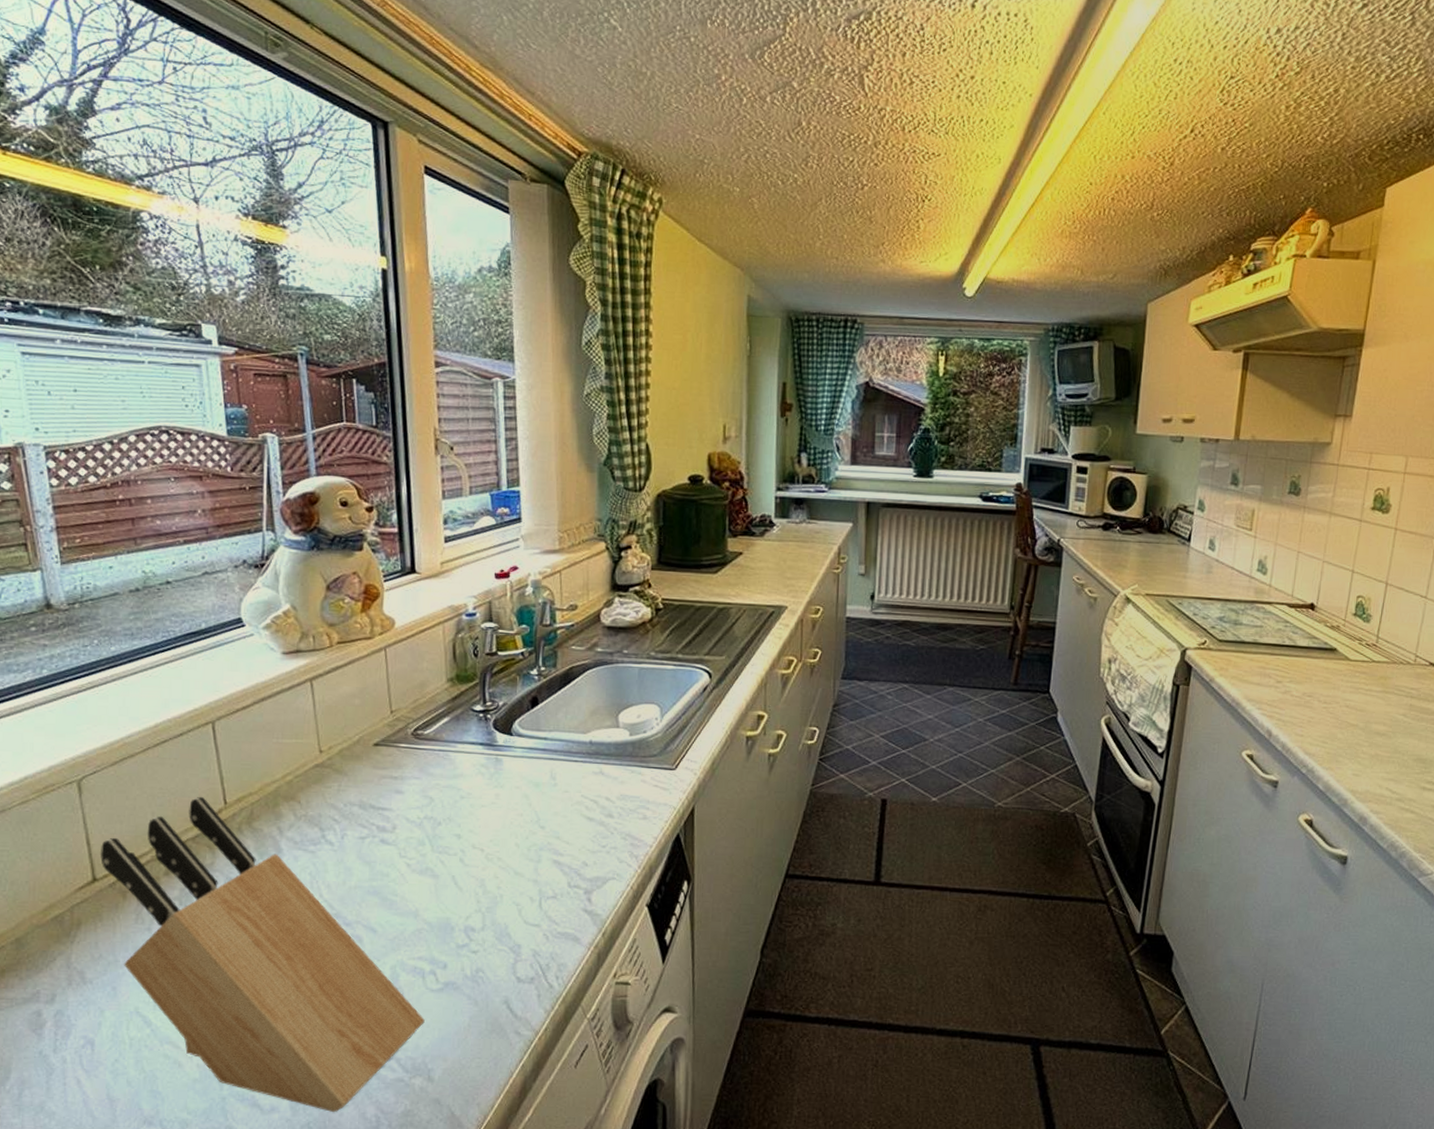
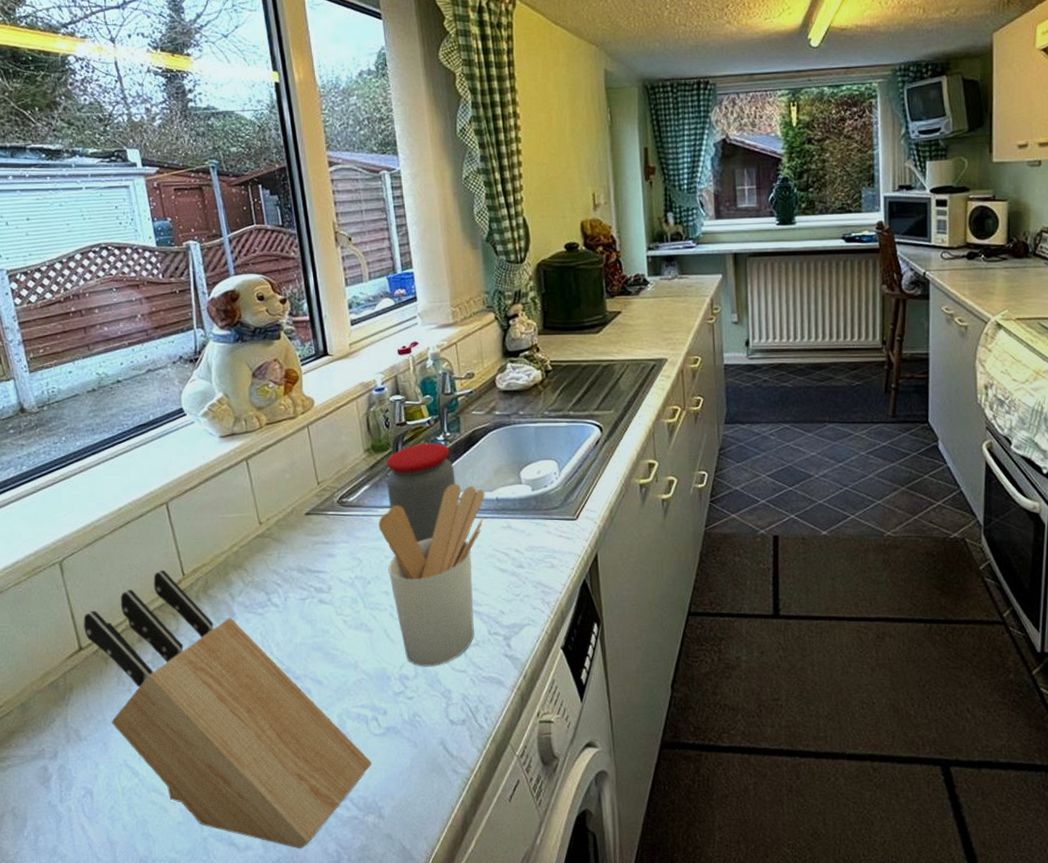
utensil holder: none [456,722,578,919] -> present [378,483,485,667]
jar: none [469,677,547,784] -> present [386,443,456,543]

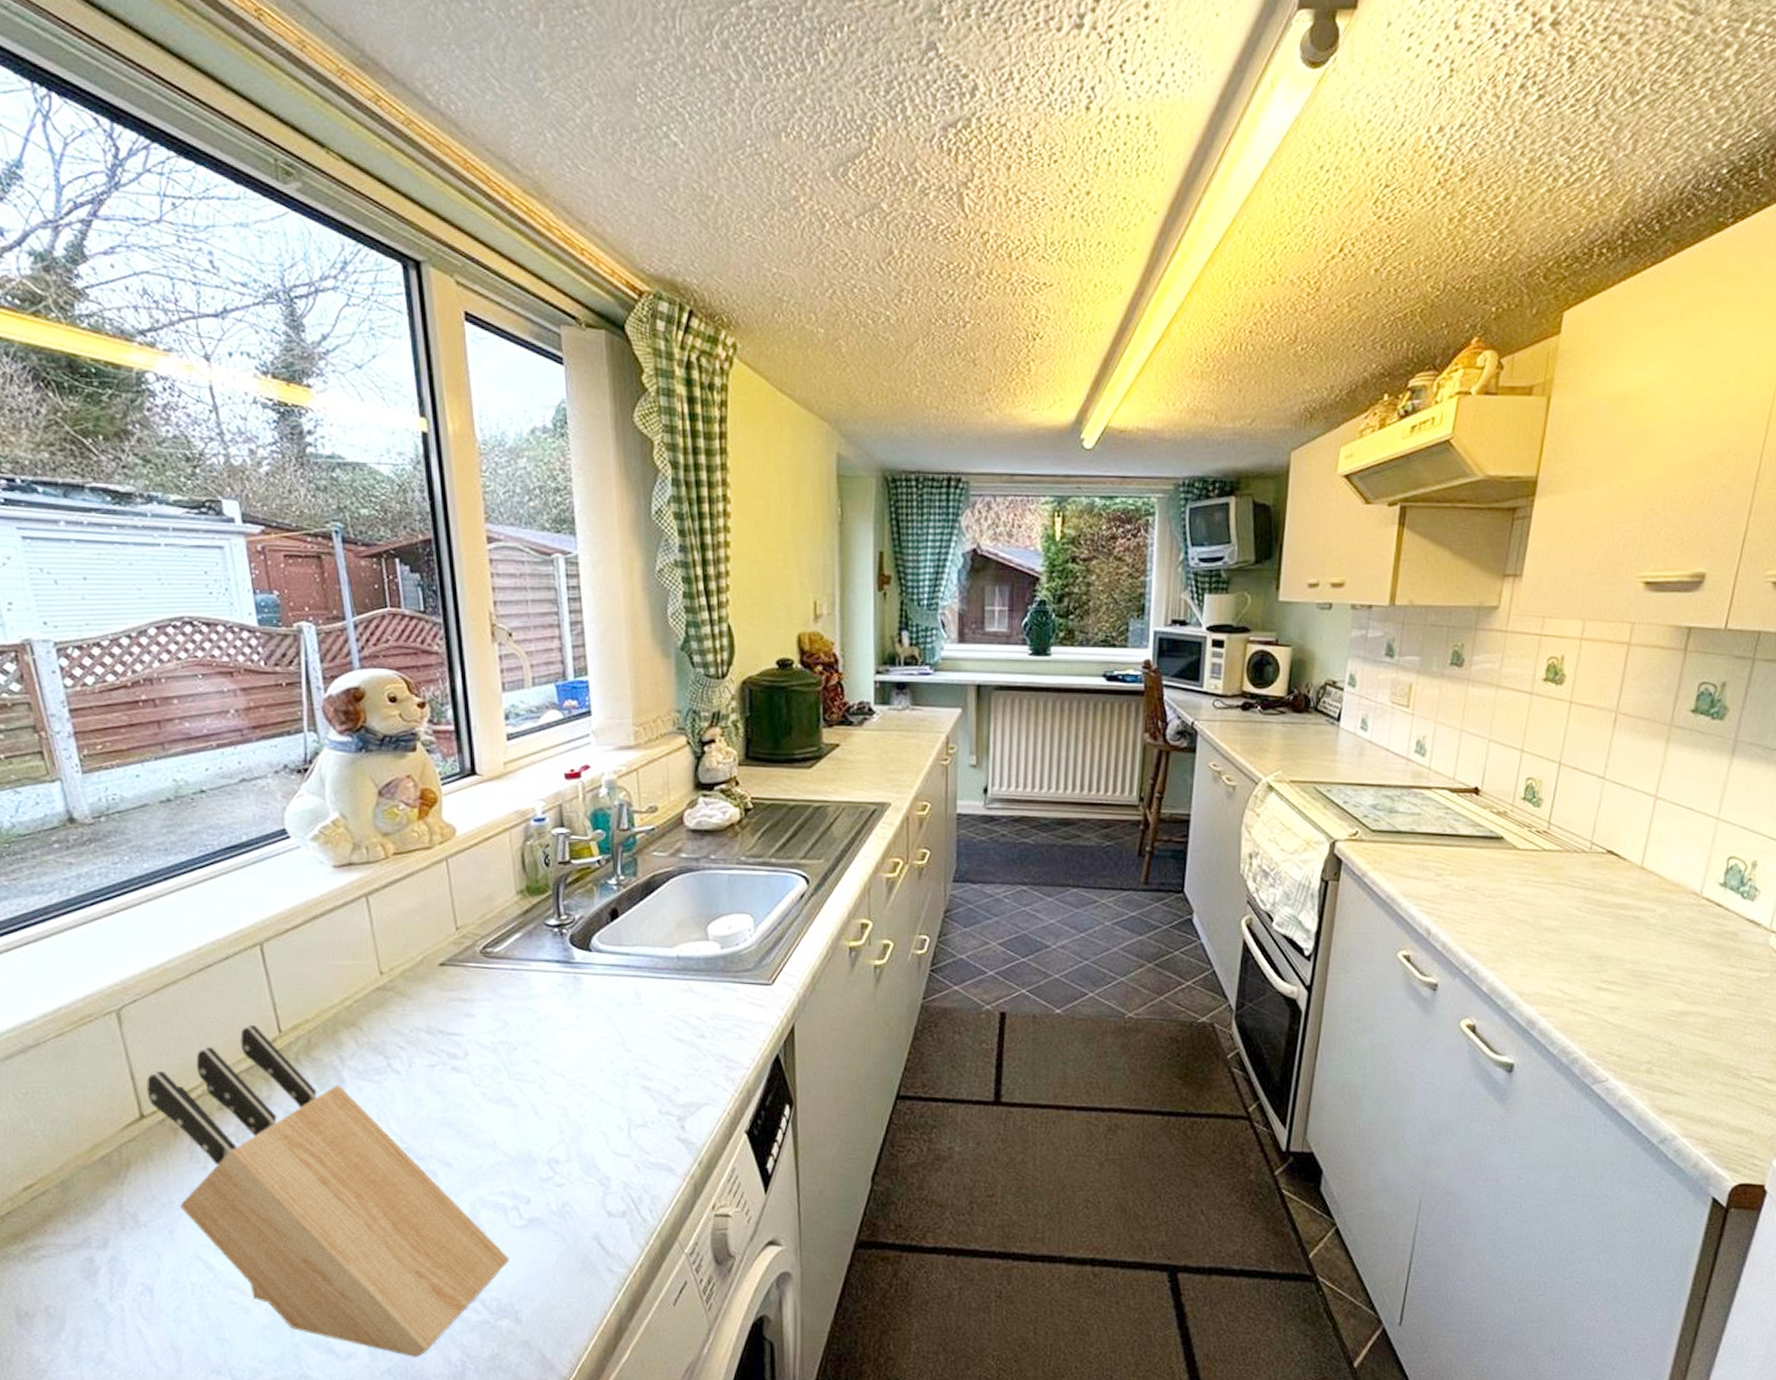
utensil holder: present [378,483,485,667] -> none [531,936,664,1149]
jar: present [386,443,456,543] -> none [543,887,628,1005]

